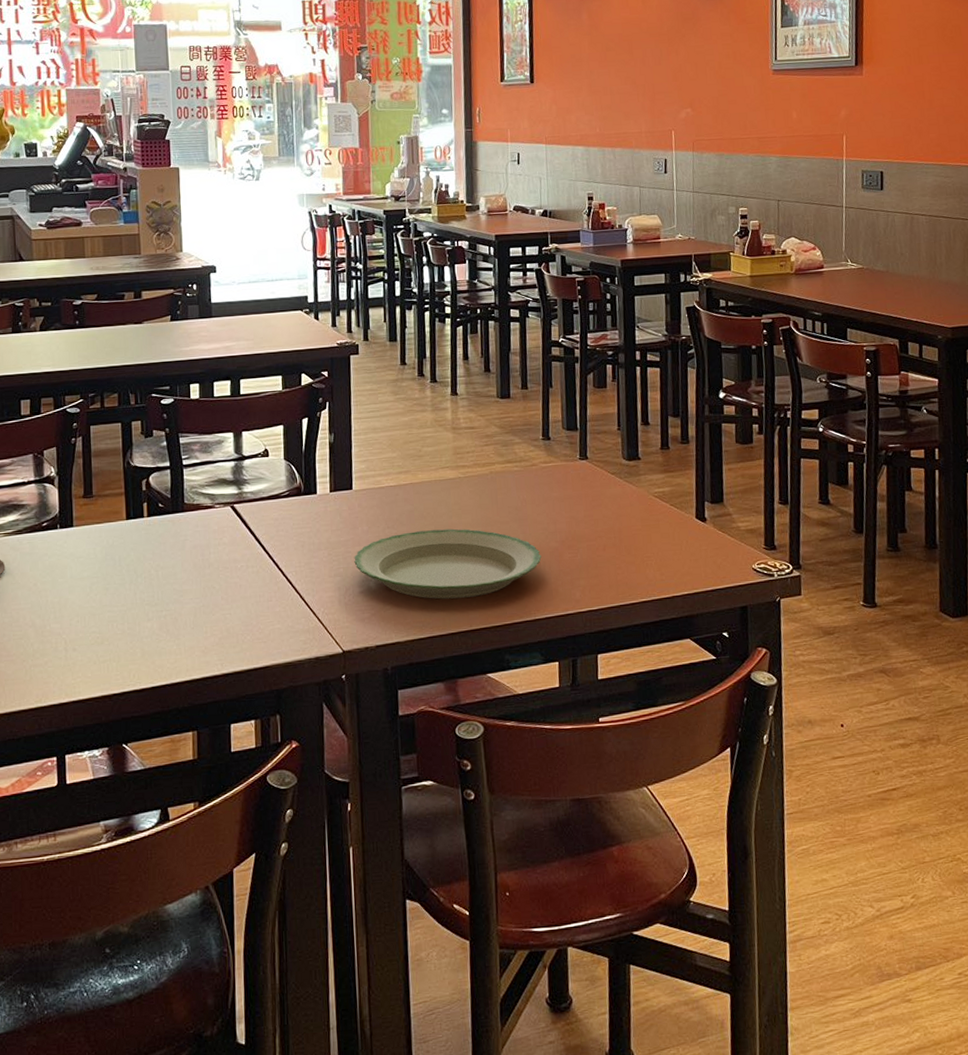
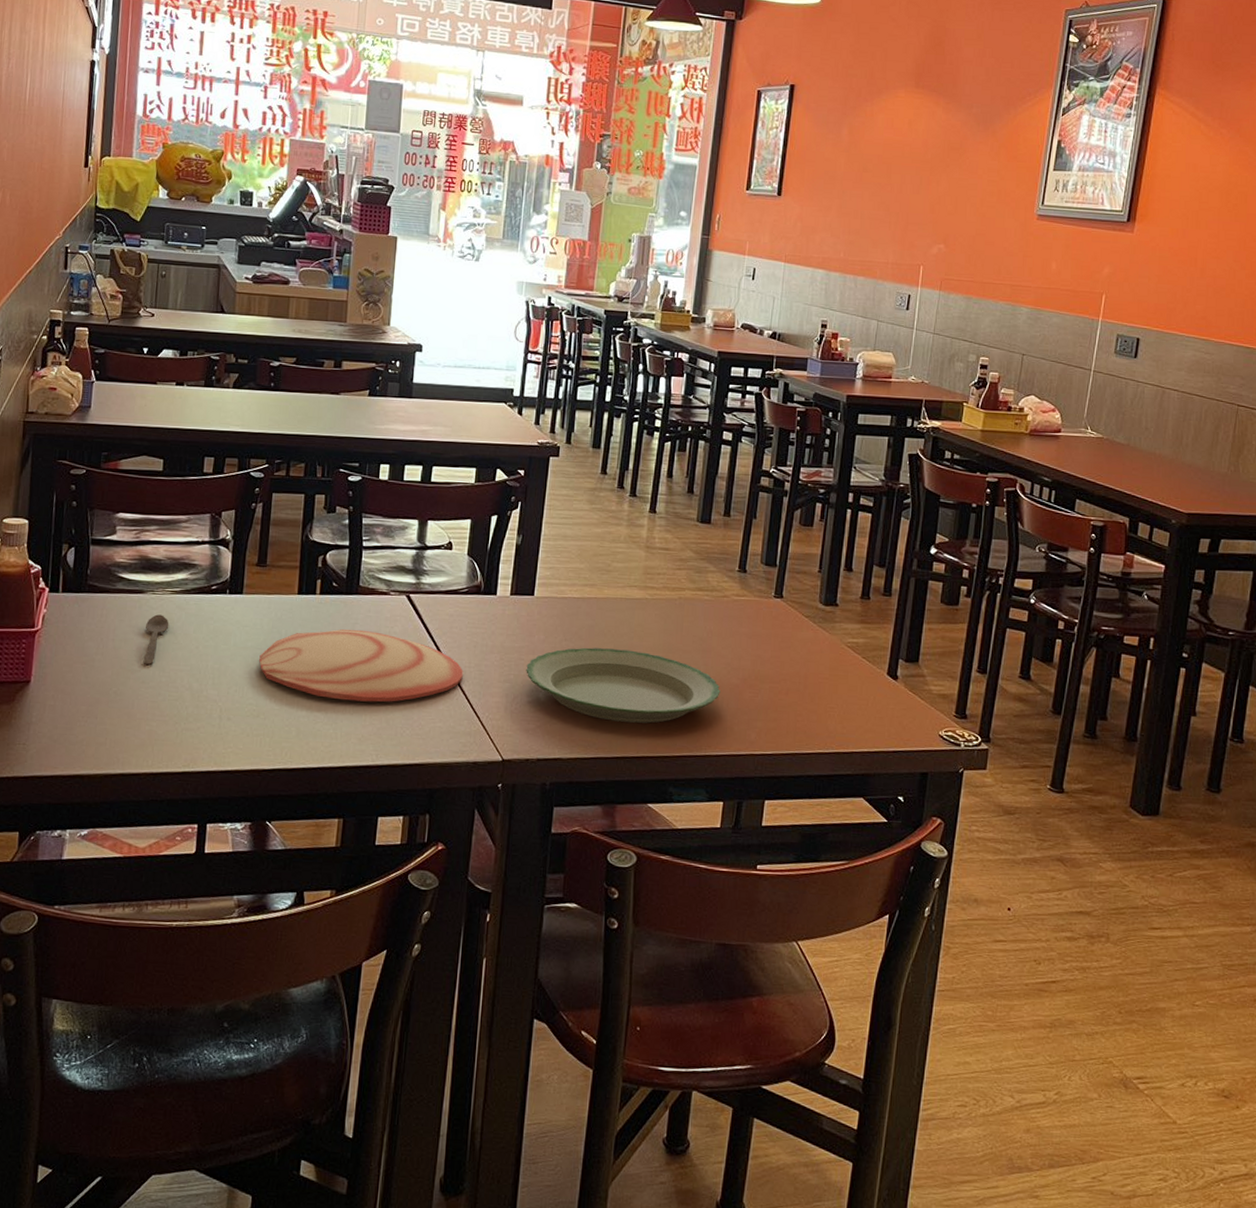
plate: none [97,545,295,616] -> present [259,628,463,702]

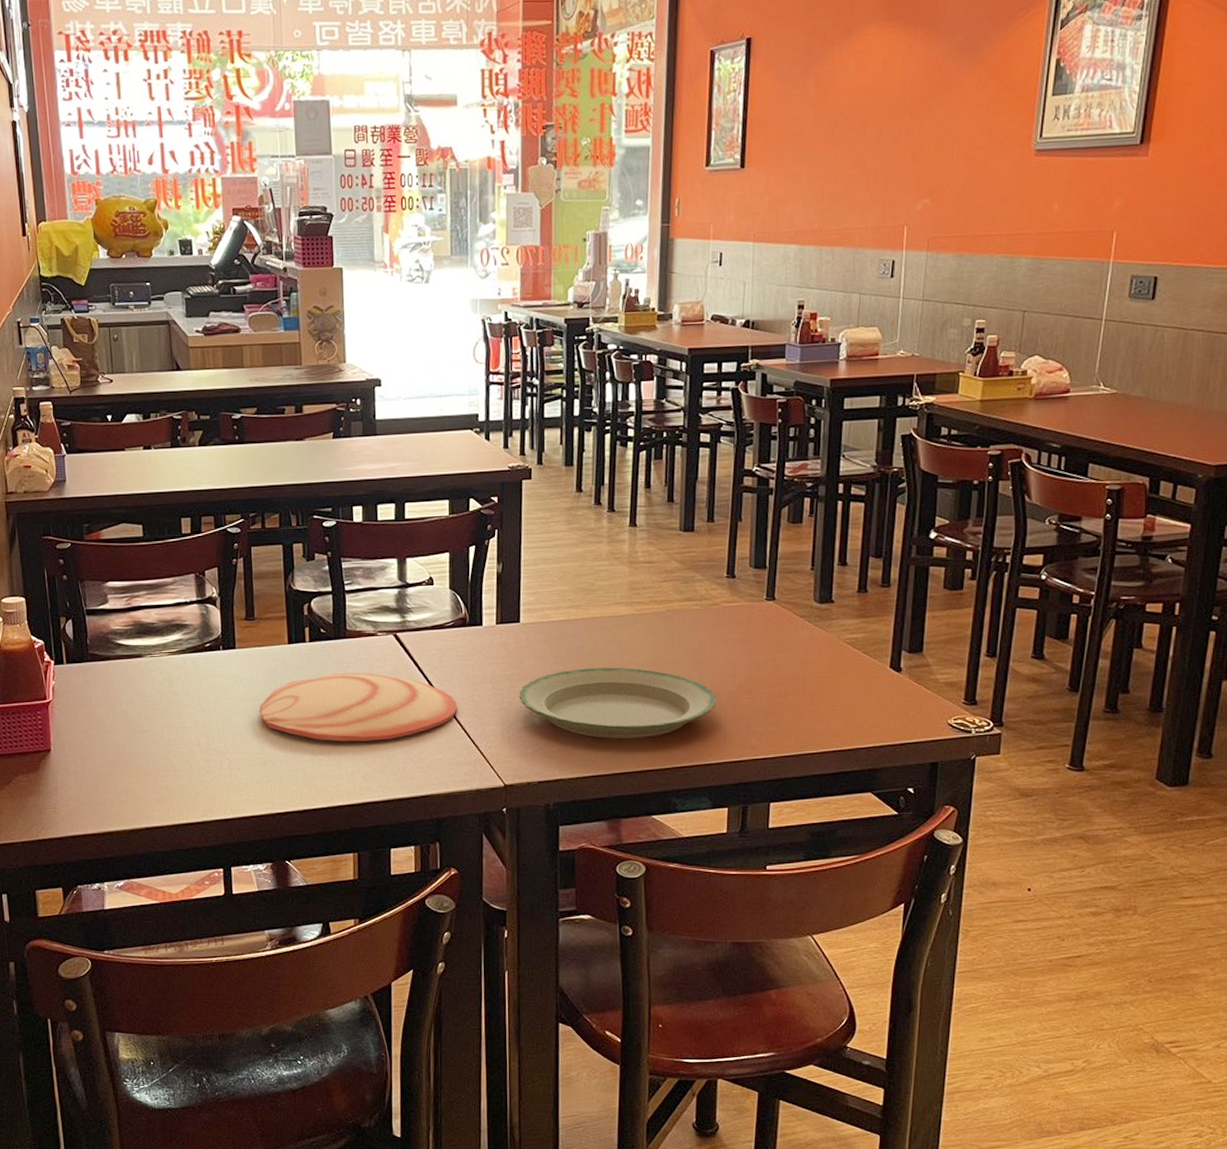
spoon: present [143,614,169,666] -> none [149,676,171,725]

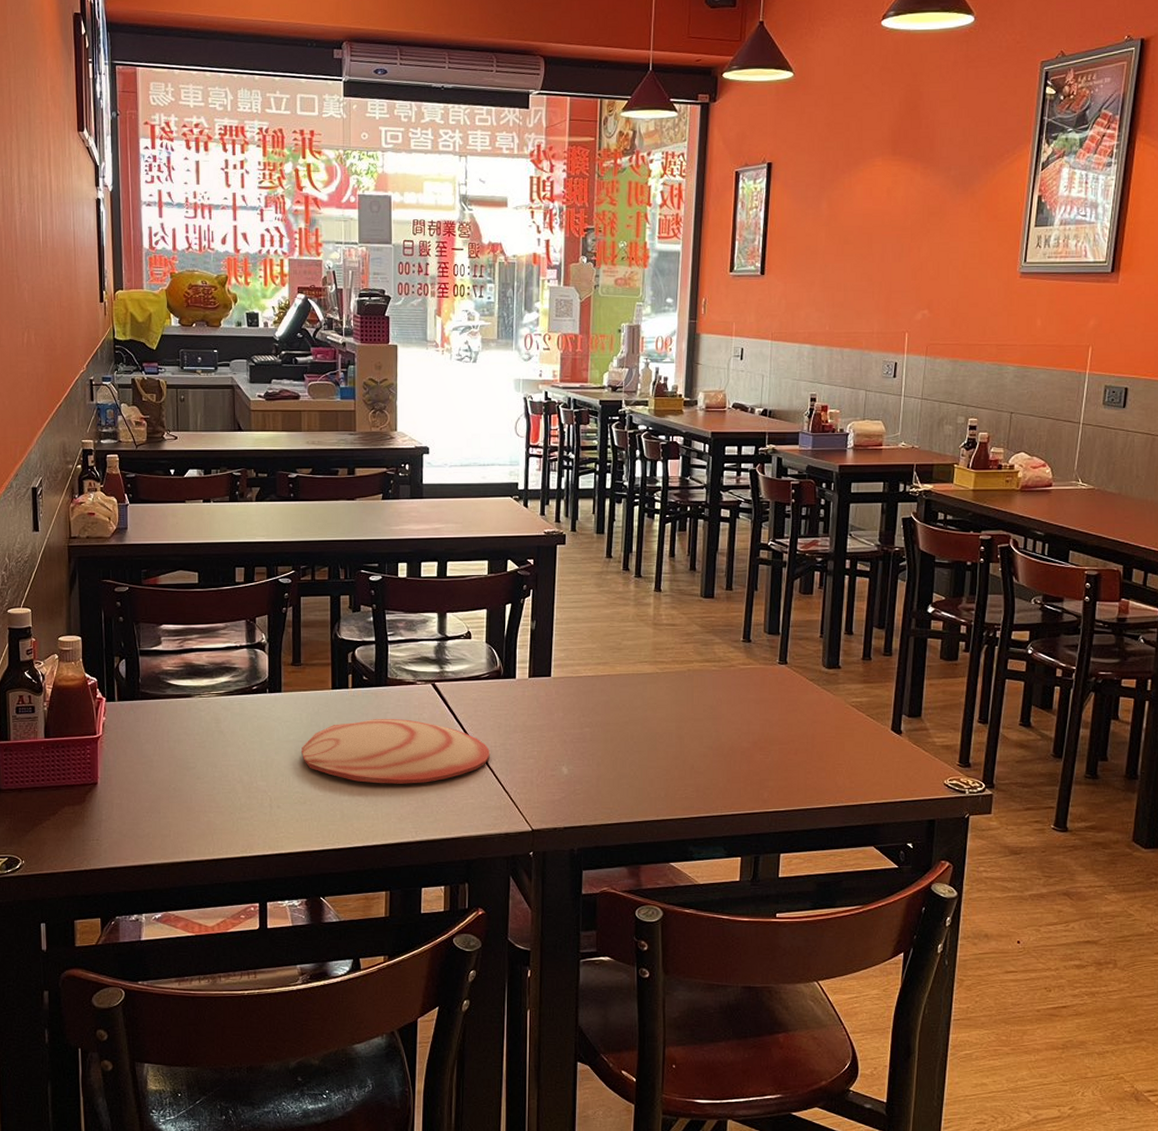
plate: present [519,667,717,740] -> none [548,722,732,790]

